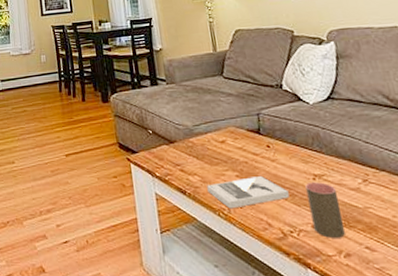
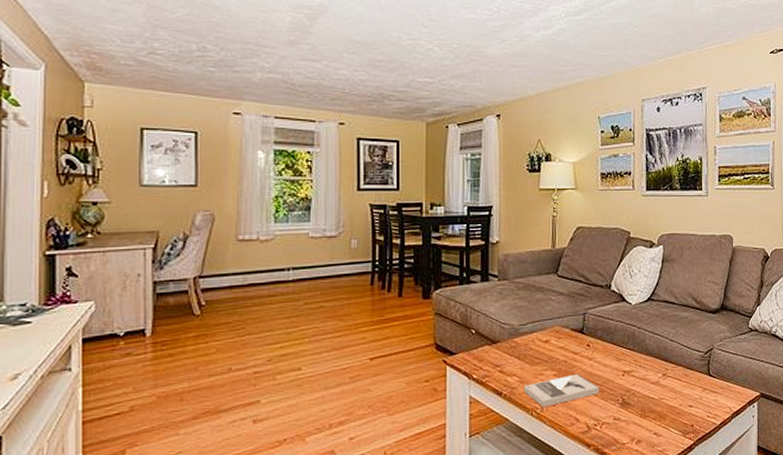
cup: present [305,182,345,238] -> none [615,378,641,428]

